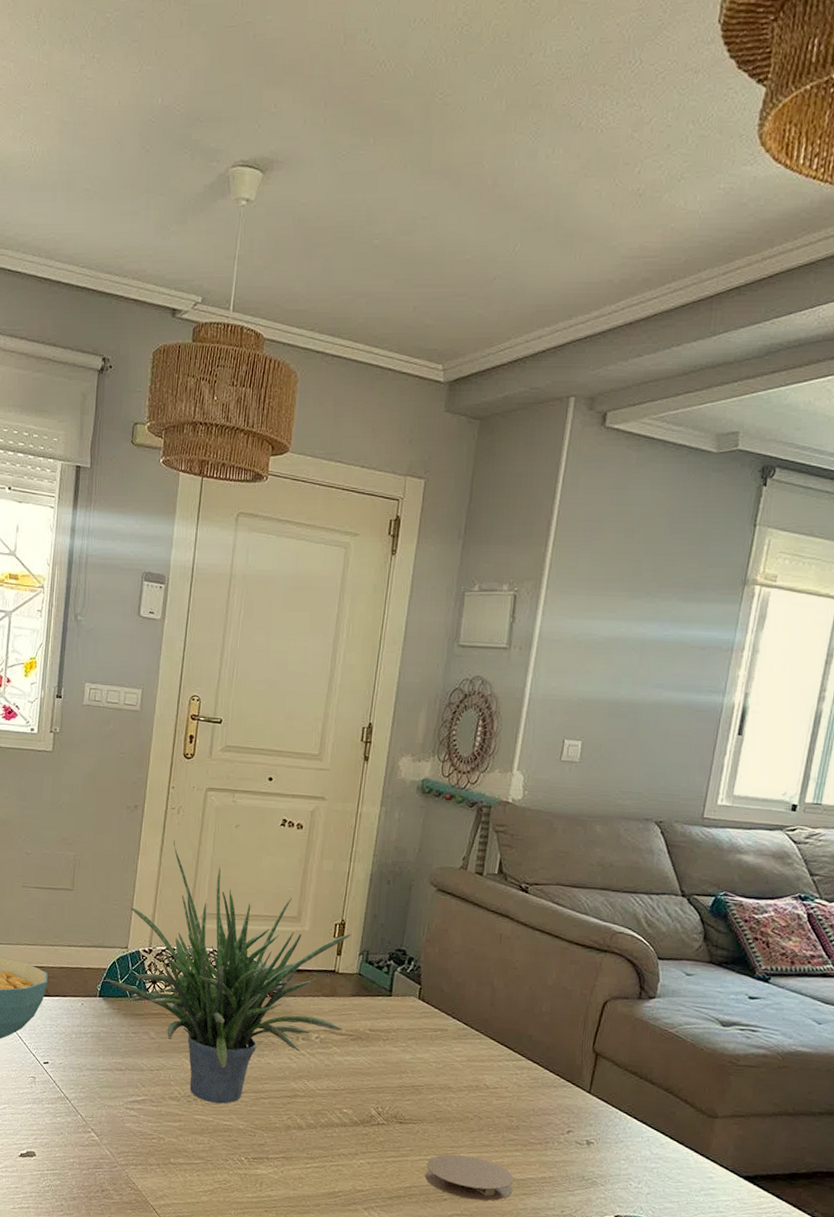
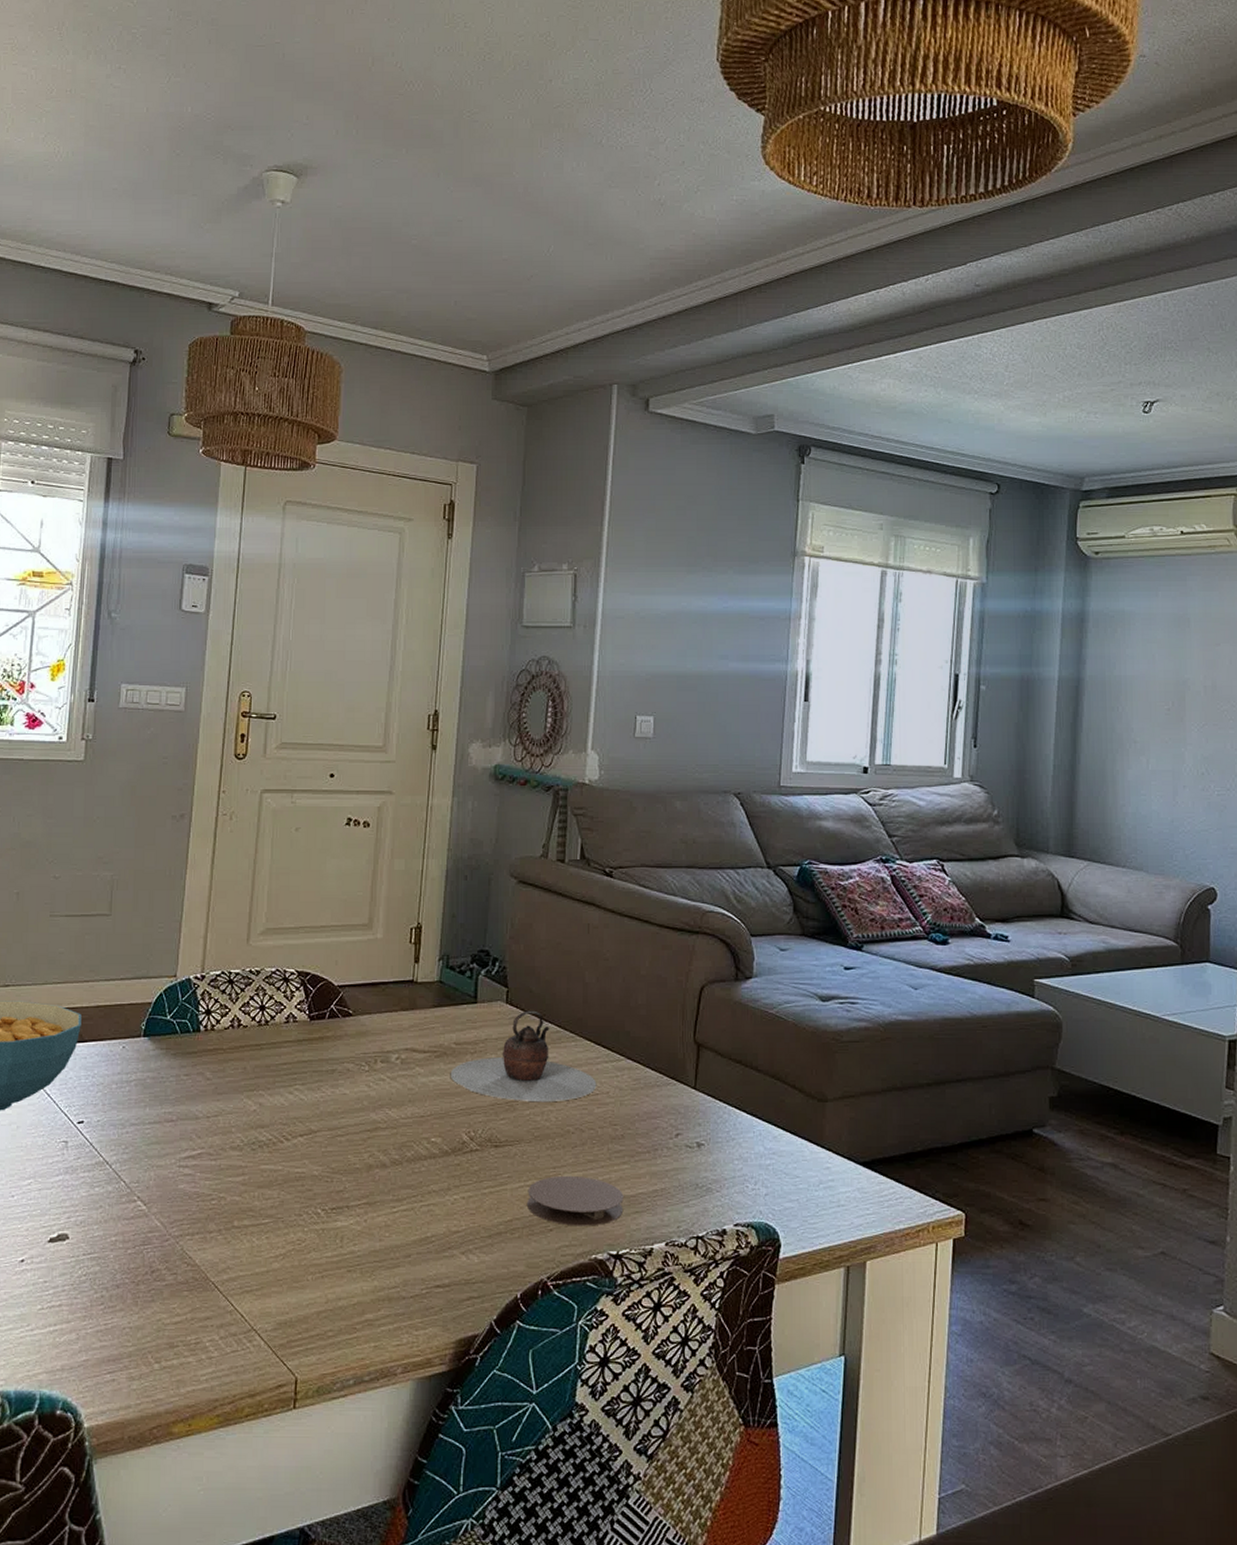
potted plant: present [105,840,351,1104] -> none [151,850,429,1148]
teapot: none [363,1007,497,1091] -> present [450,1010,597,1103]

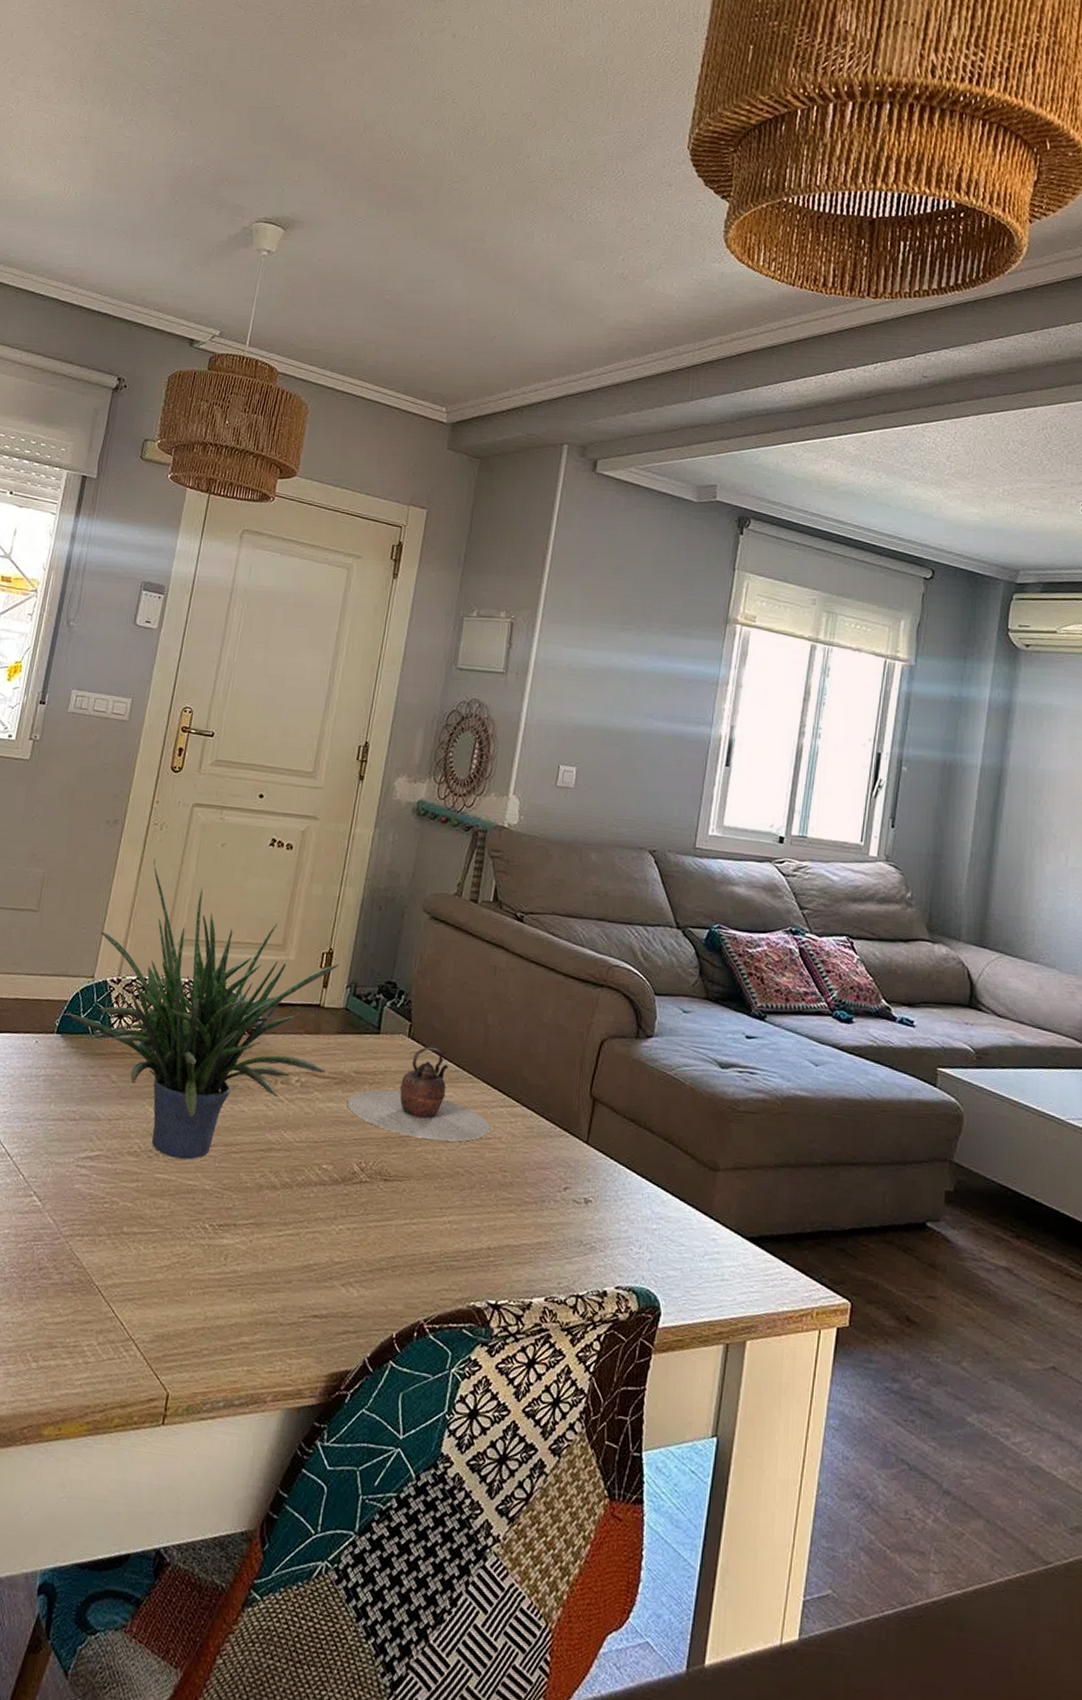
potted plant: none [151,850,429,1148] -> present [66,858,339,1160]
coaster: present [526,1175,624,1226] -> none [410,1217,507,1273]

